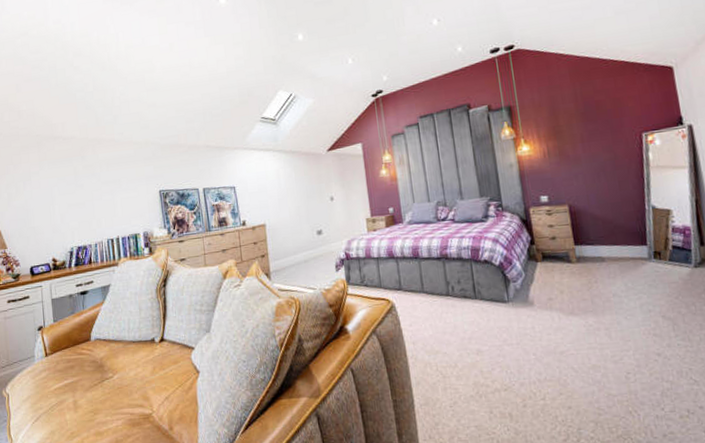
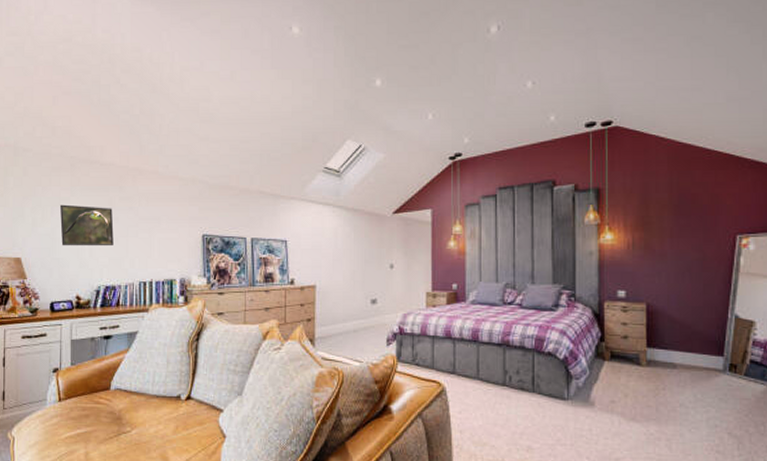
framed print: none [30,176,81,216] -> present [59,204,114,246]

